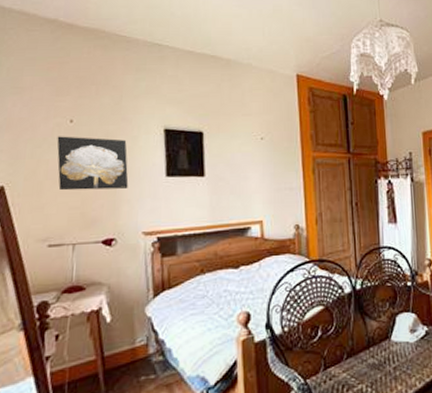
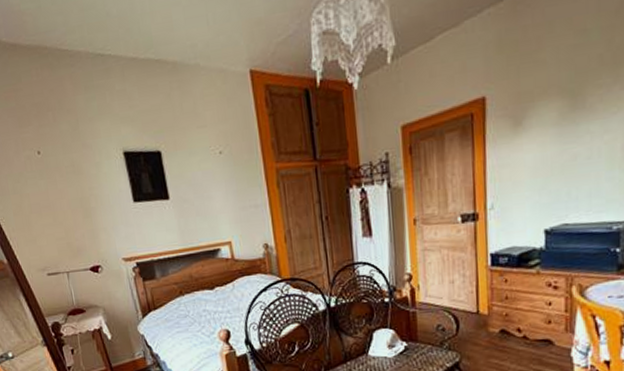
wall art: present [57,136,129,191] -> none [30,167,102,223]

